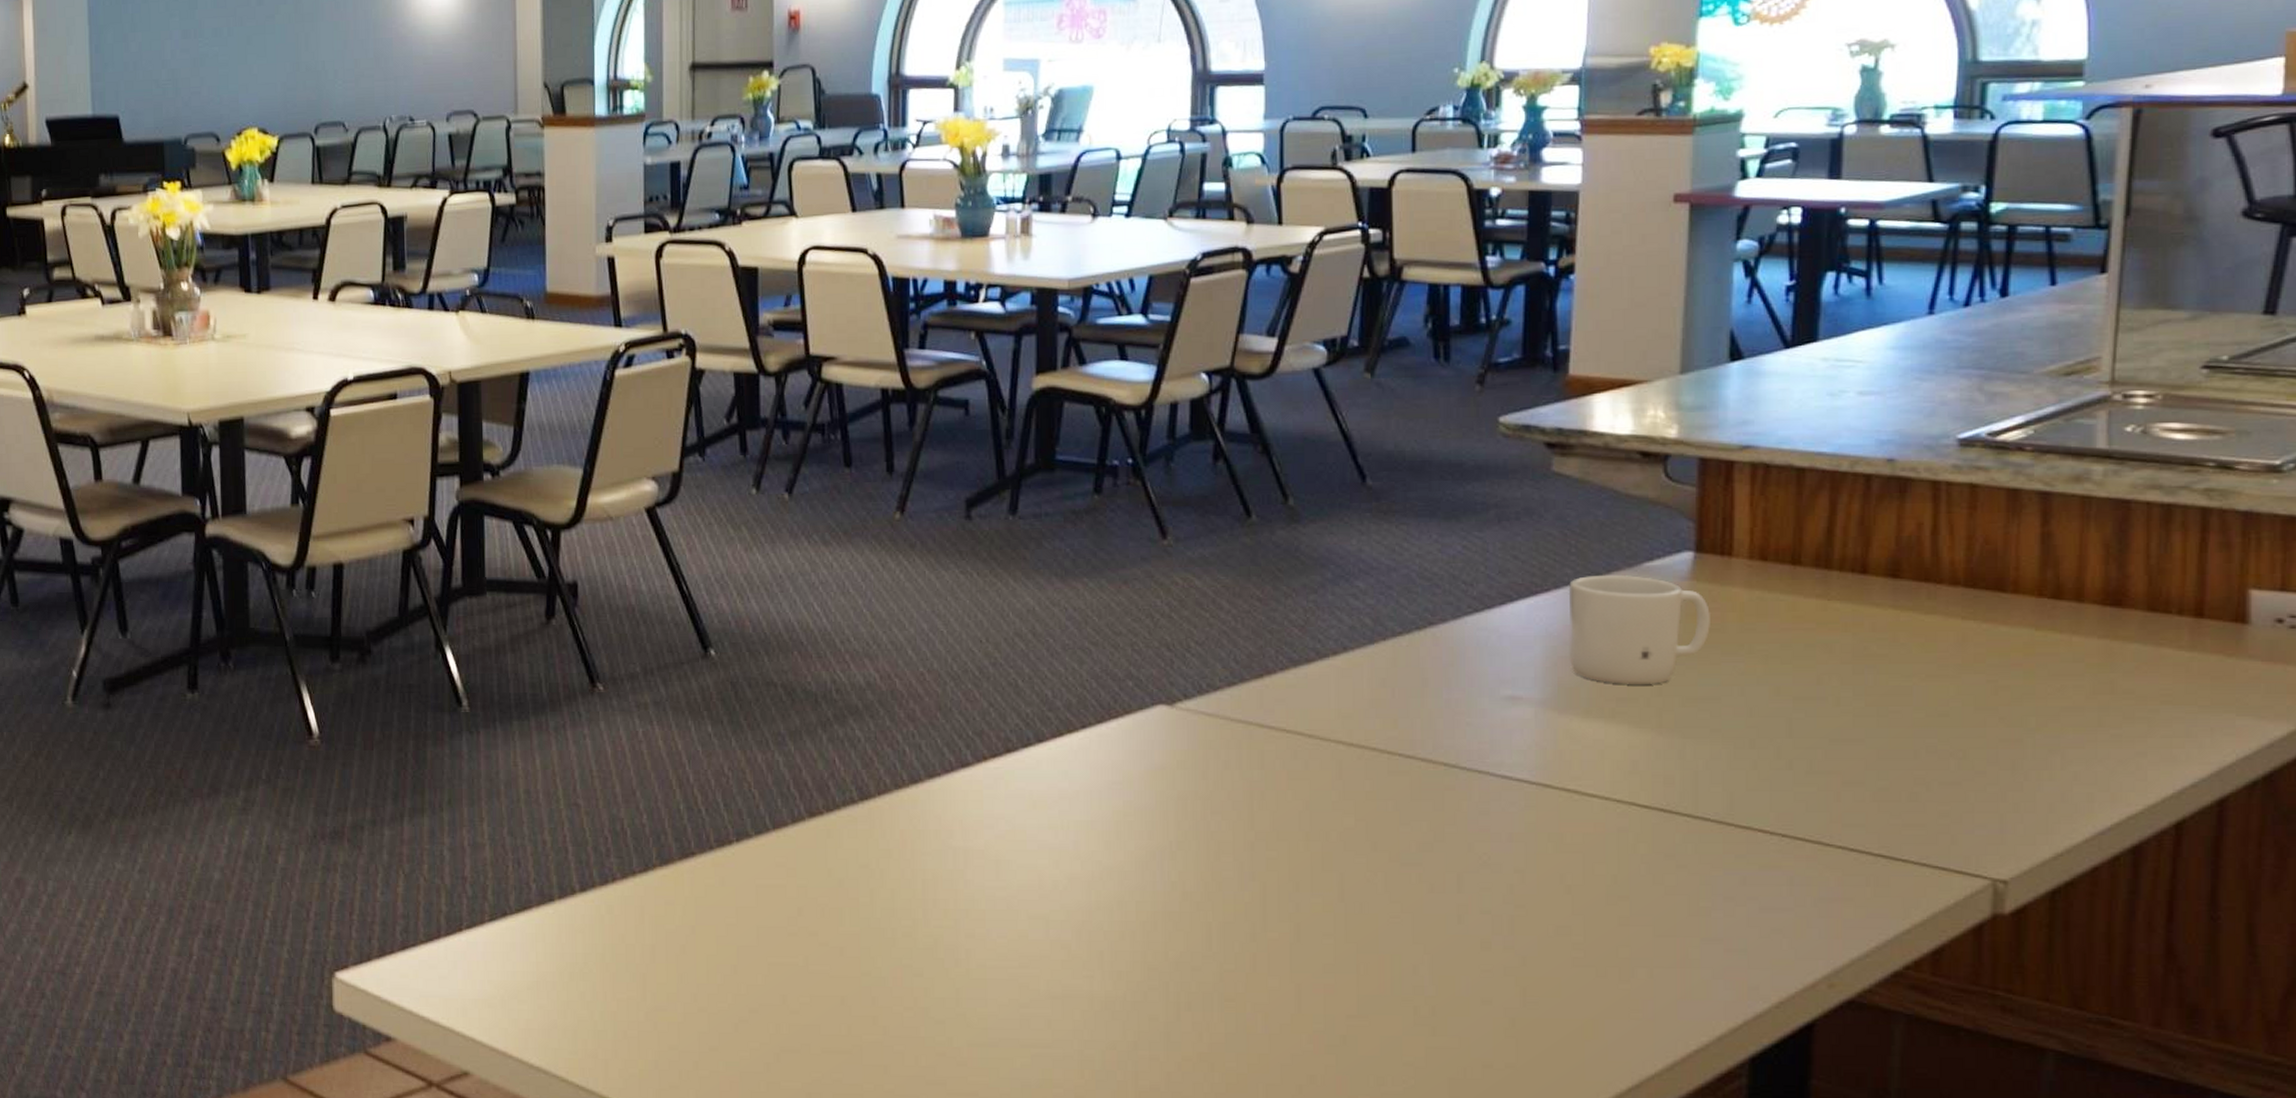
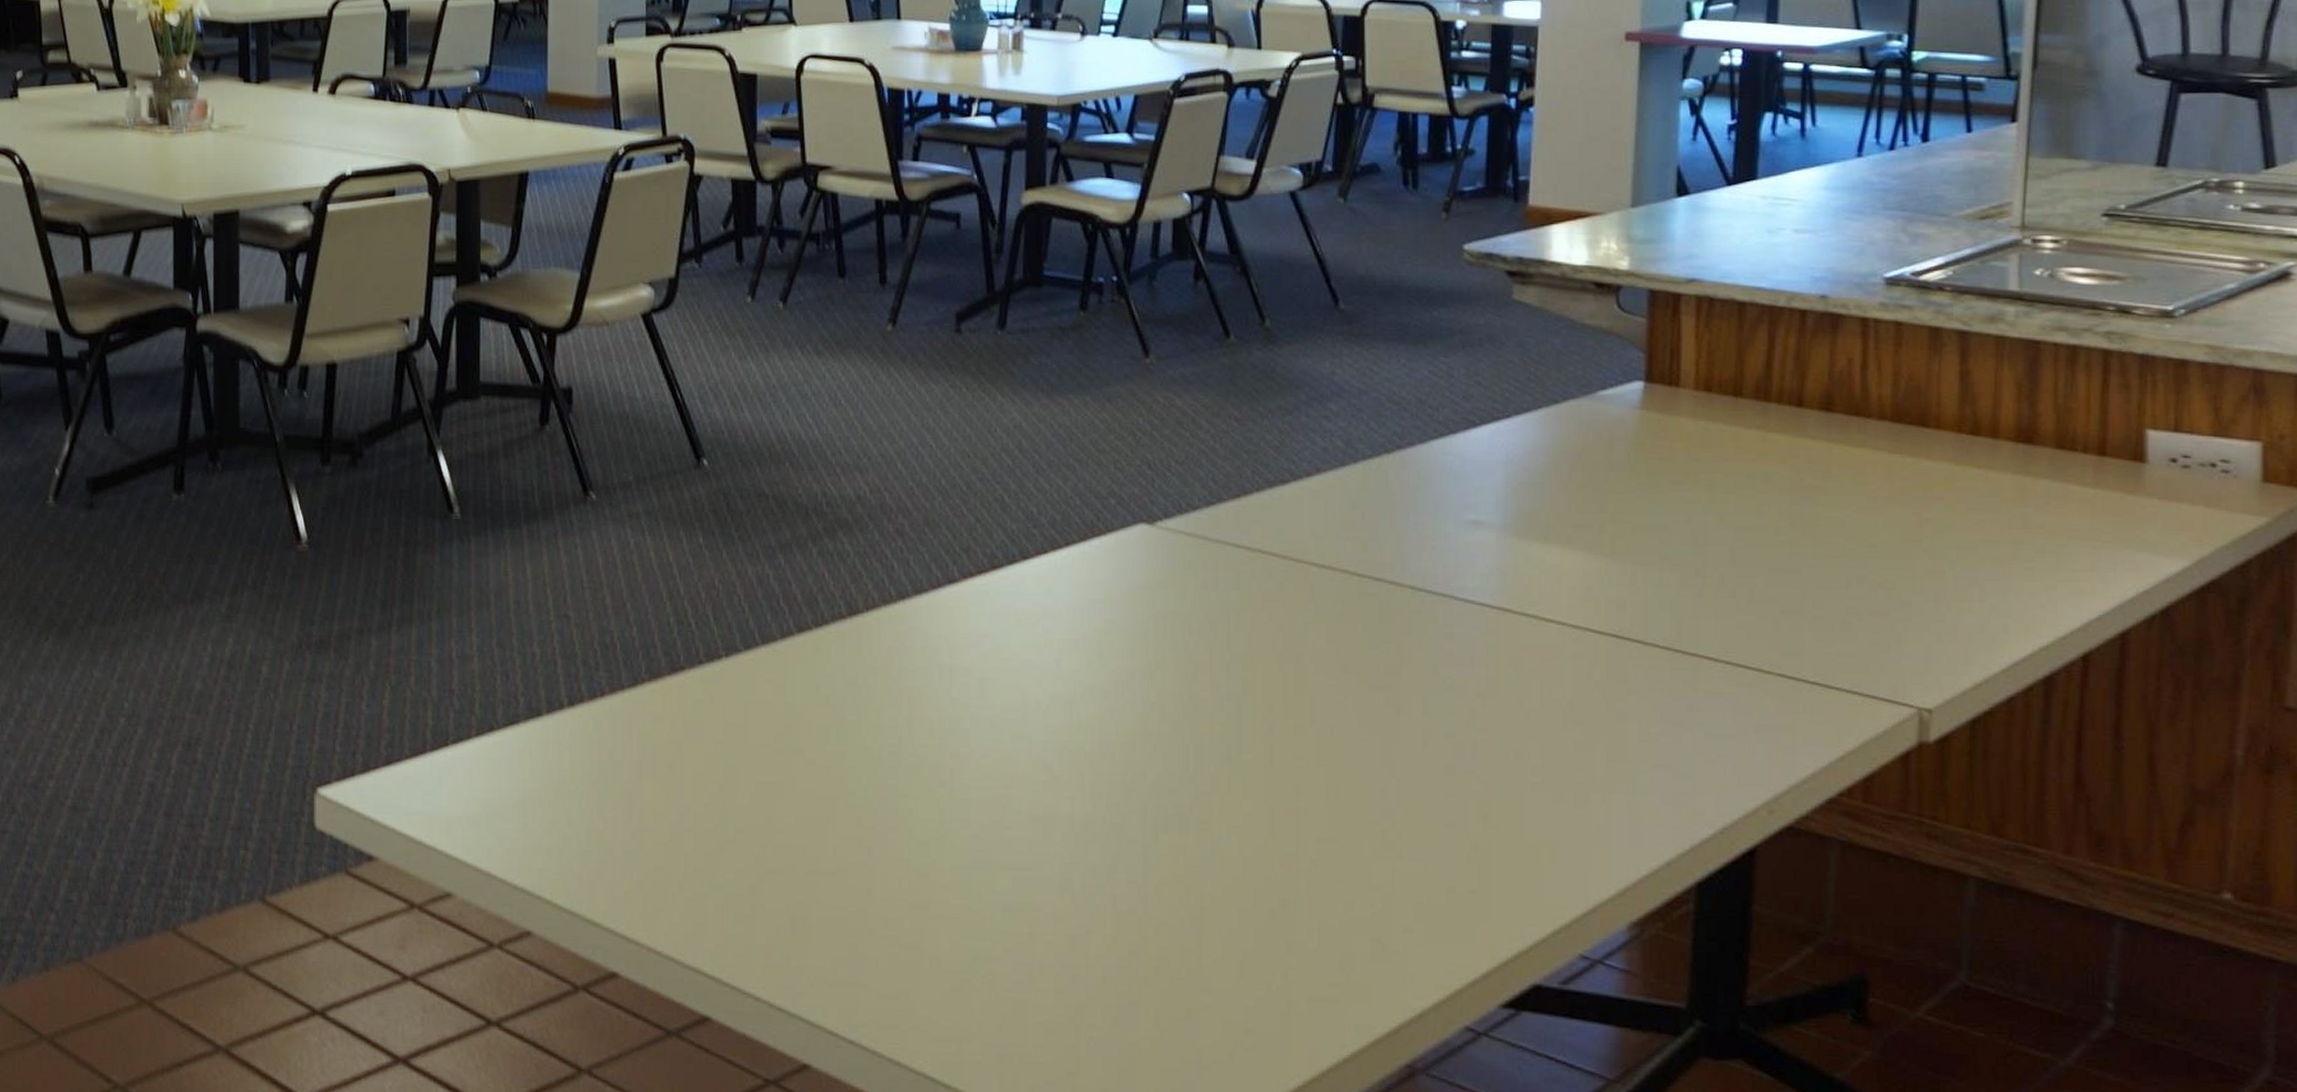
mug: present [1568,574,1712,684] -> none [1527,402,1660,511]

